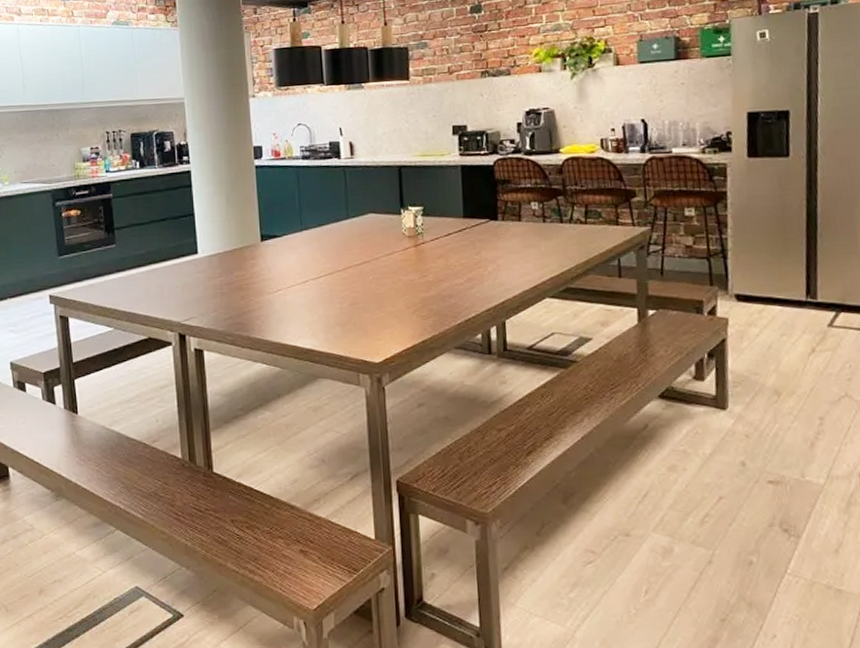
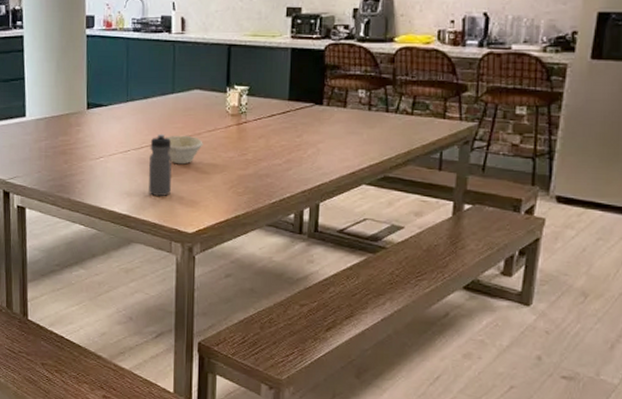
water bottle: none [328,260,354,326] -> present [149,133,172,196]
bowl: none [344,260,383,292] -> present [166,135,203,165]

